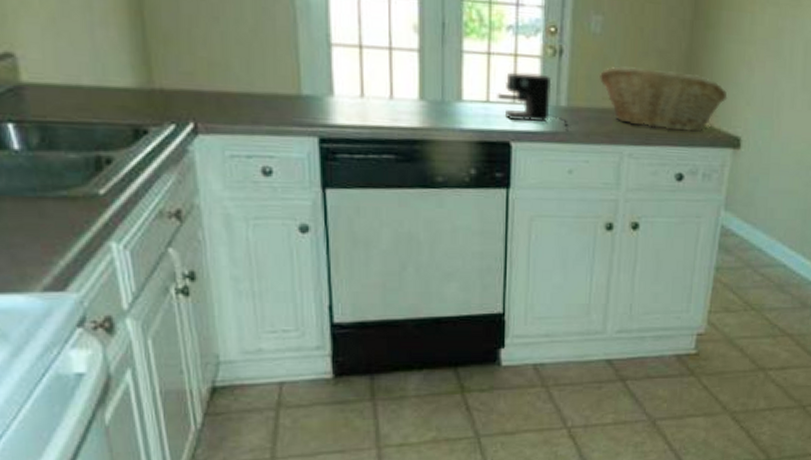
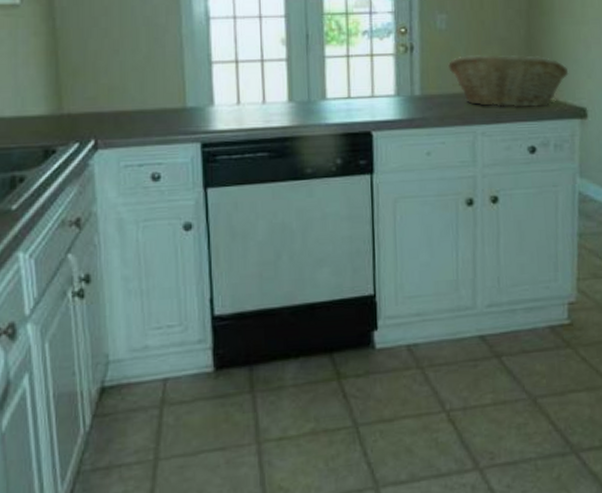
coffee maker: present [497,72,568,127] -> none [357,69,424,114]

